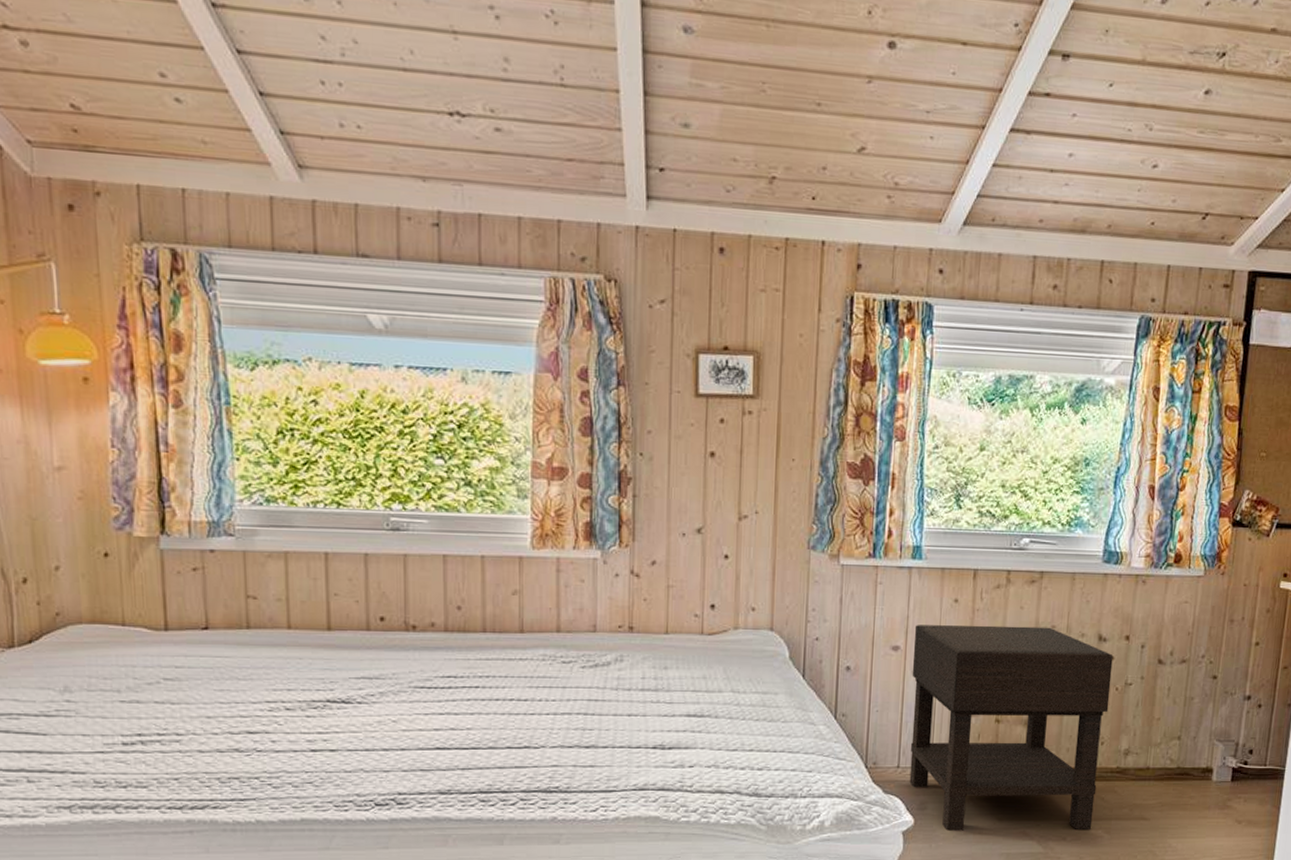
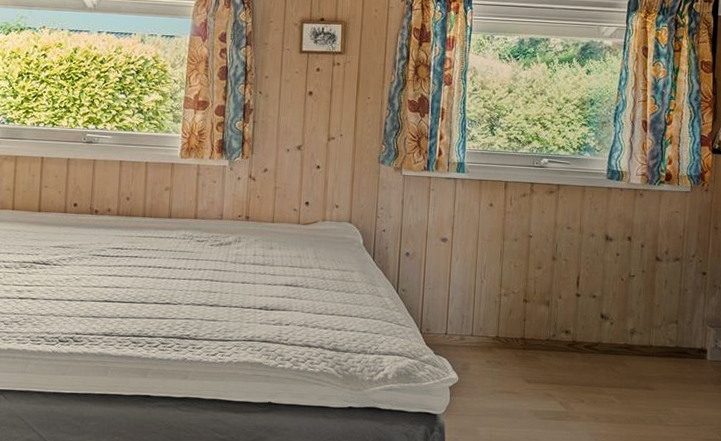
nightstand: present [909,625,1113,831] -> none [455,222,618,395]

